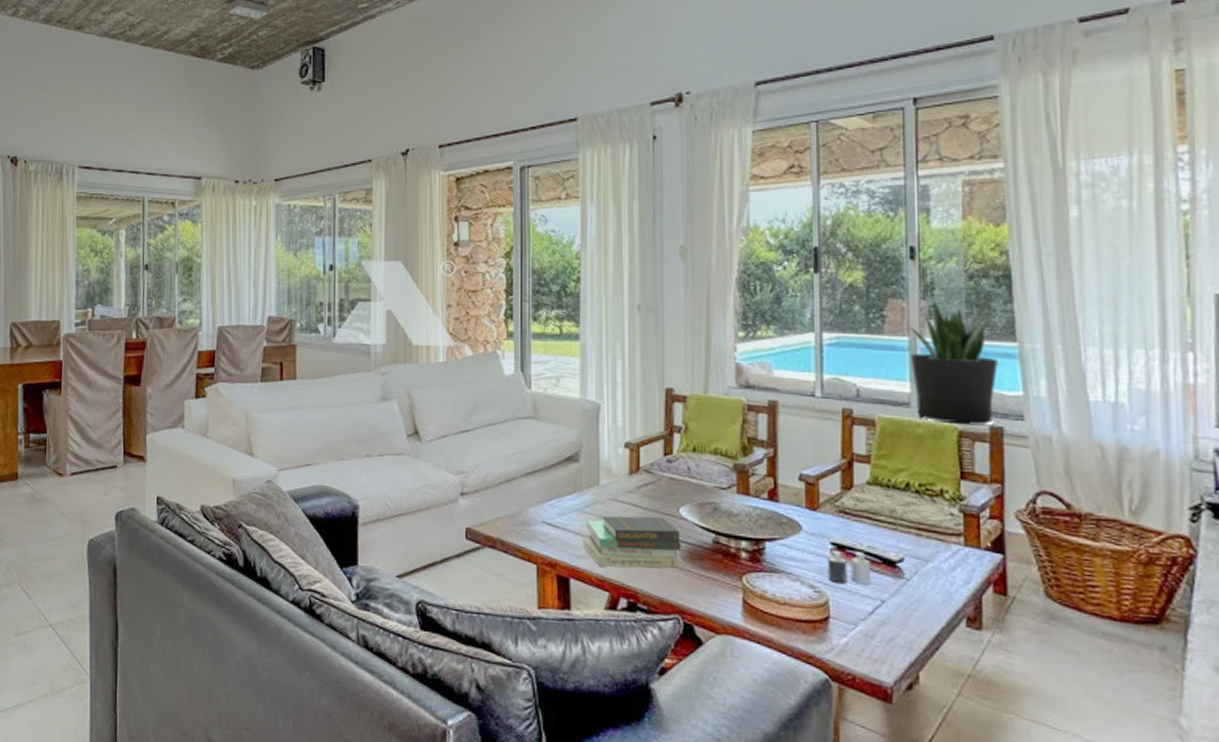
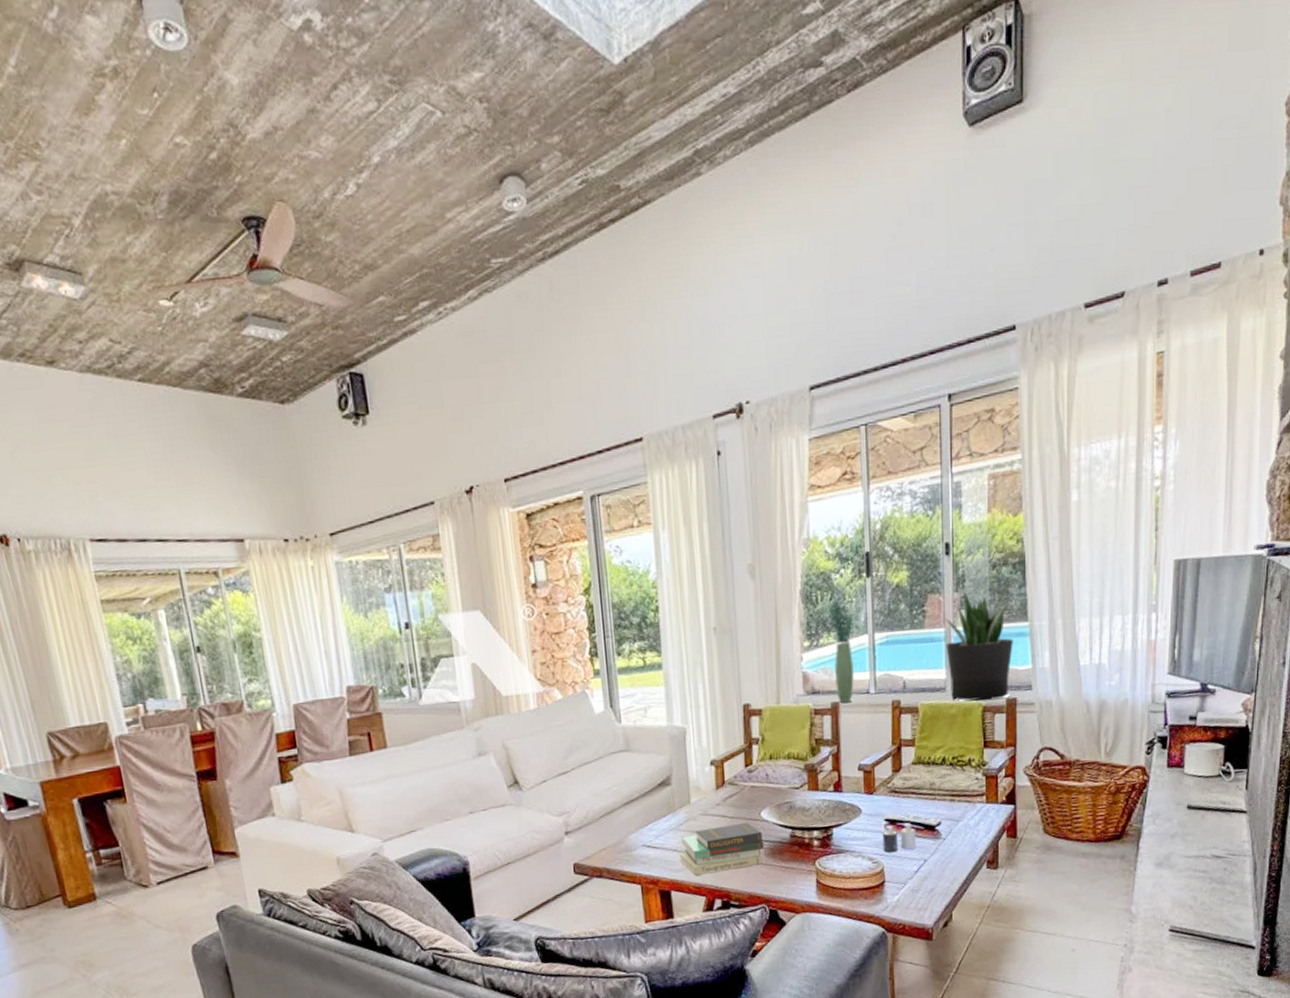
vase: none [768,293,797,402] -> present [828,601,854,703]

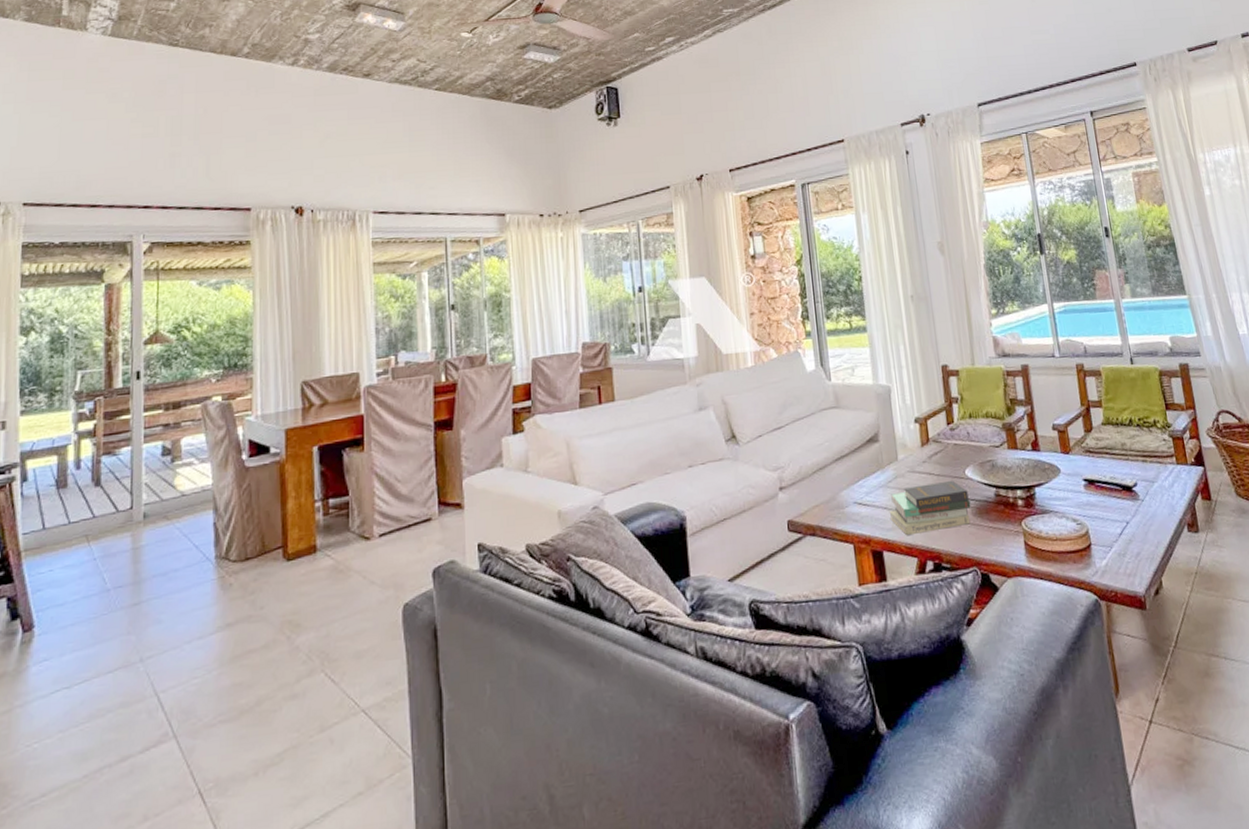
vase: present [828,601,854,703] -> none [1010,274,1041,365]
candle: present [882,822,916,852] -> none [1082,483,1117,513]
planter: present [945,591,1013,701] -> none [1113,268,1180,366]

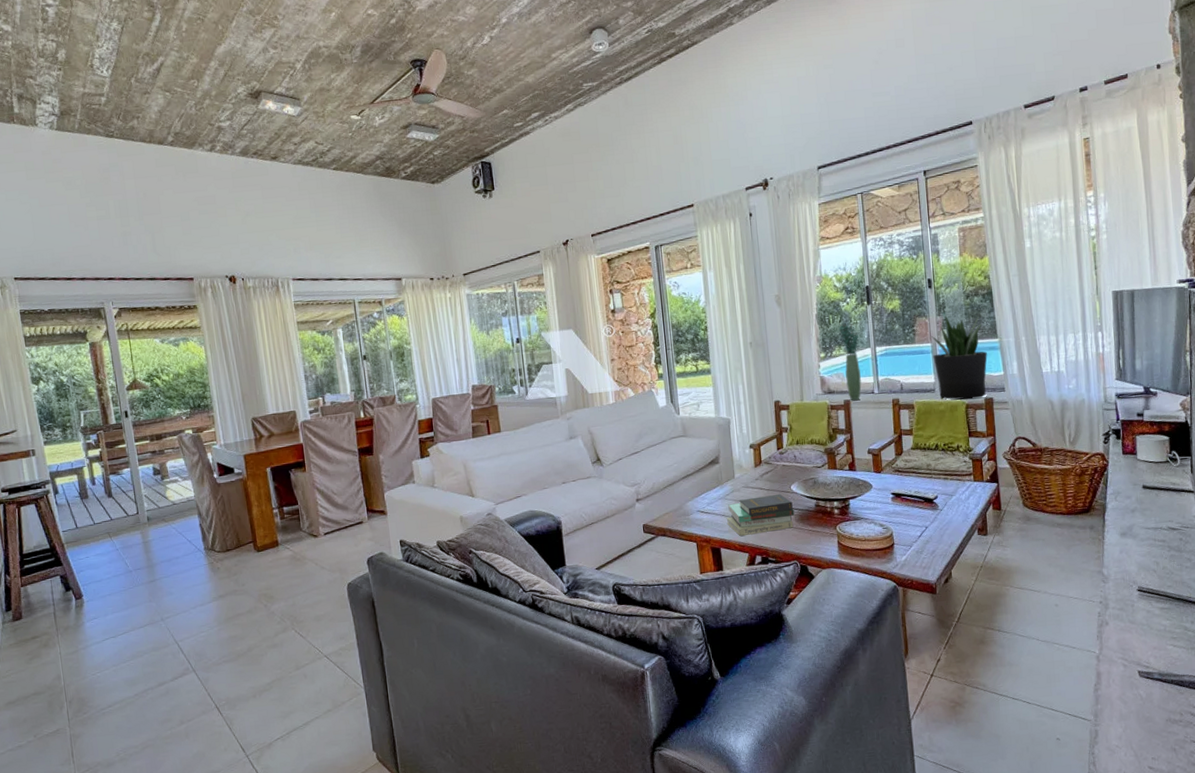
vase: none [1010,274,1041,365] -> present [838,323,862,400]
planter: none [1113,268,1180,366] -> present [931,315,987,400]

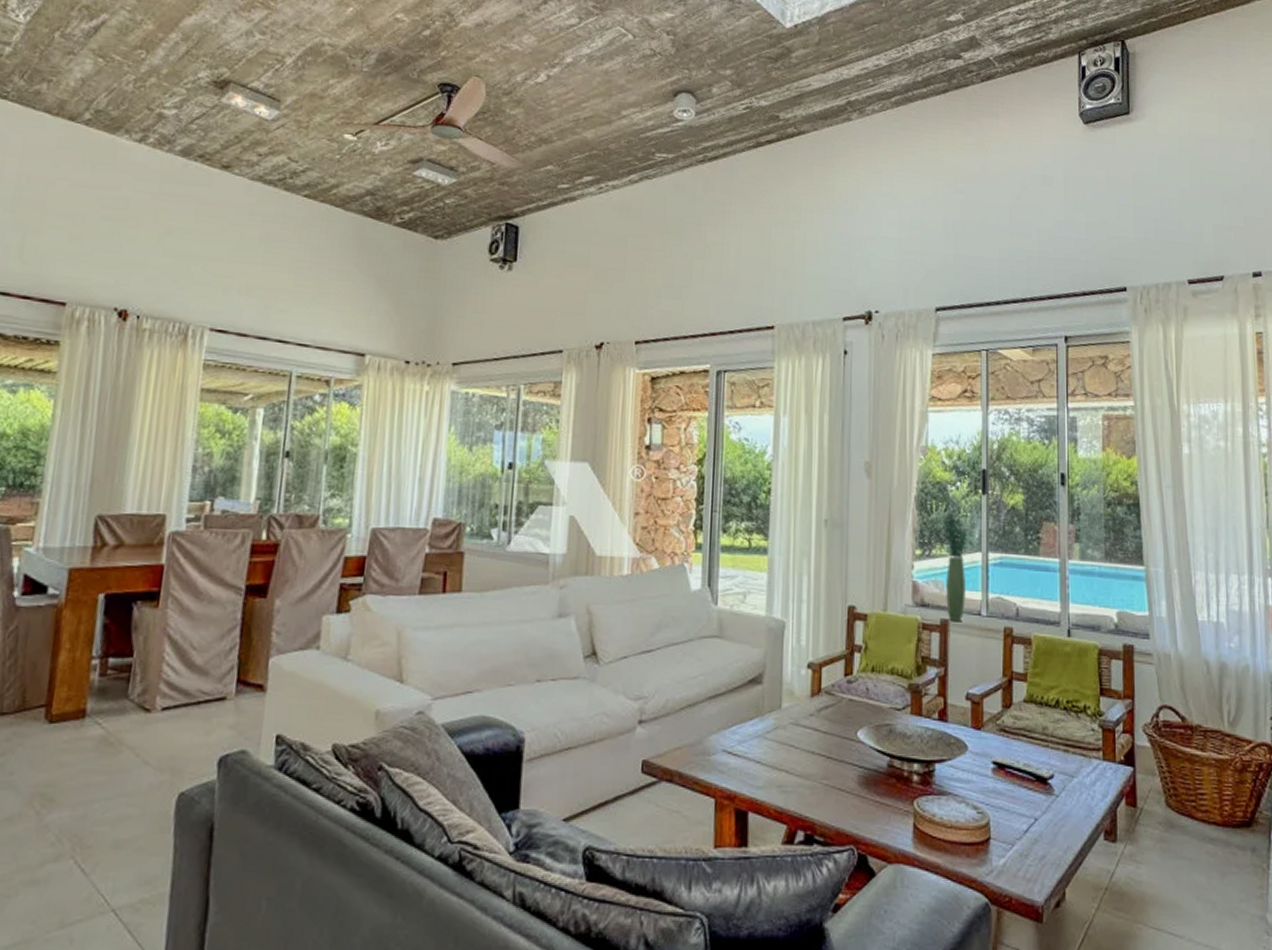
books: present [726,493,795,536] -> none [761,740,858,797]
planter: present [931,315,987,400] -> none [1060,525,1129,644]

